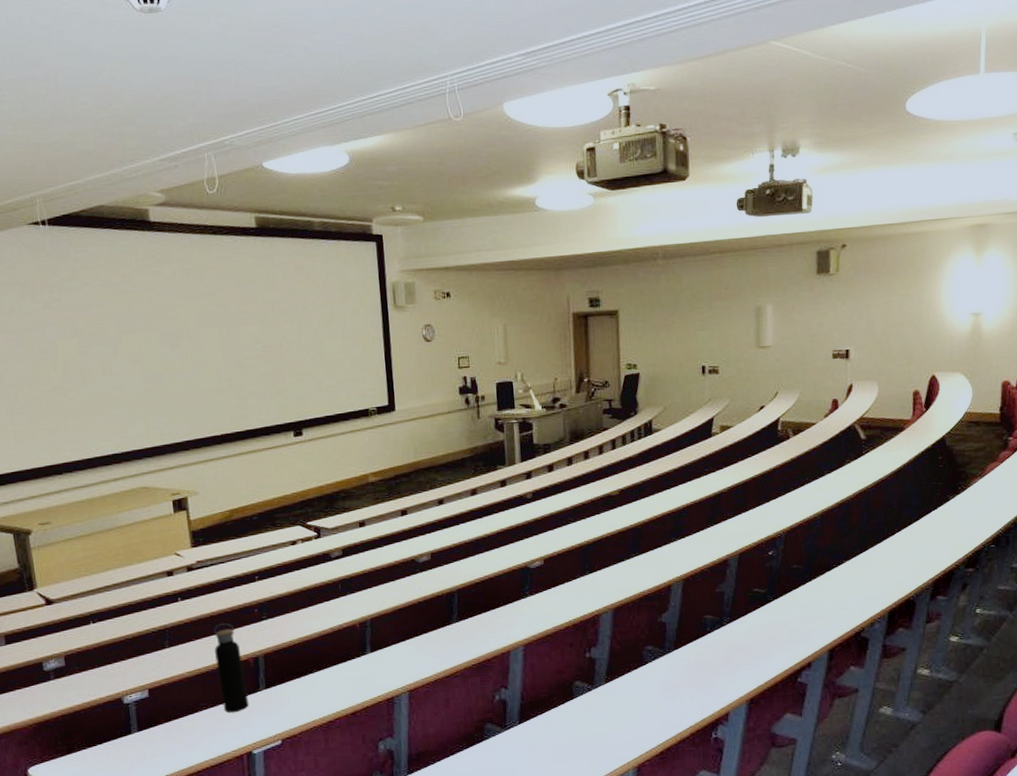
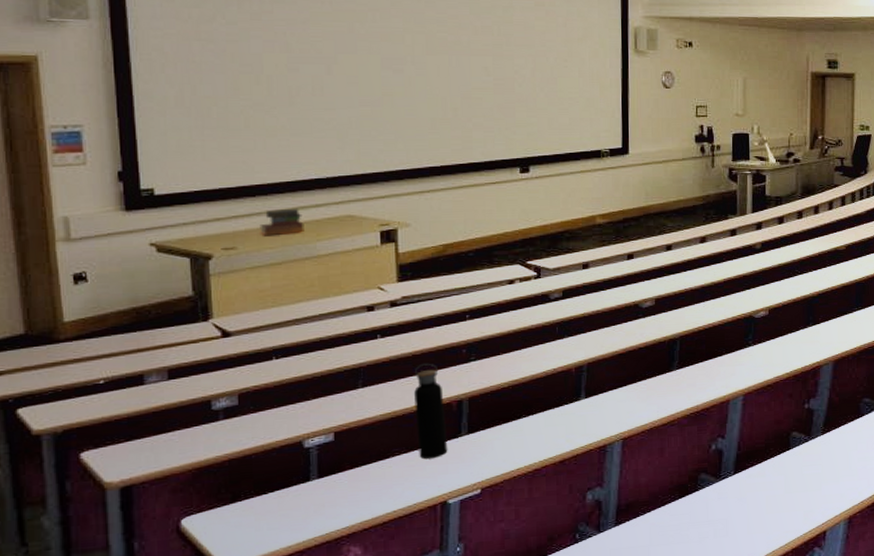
books: none [68,483,107,511] -> present [259,208,304,236]

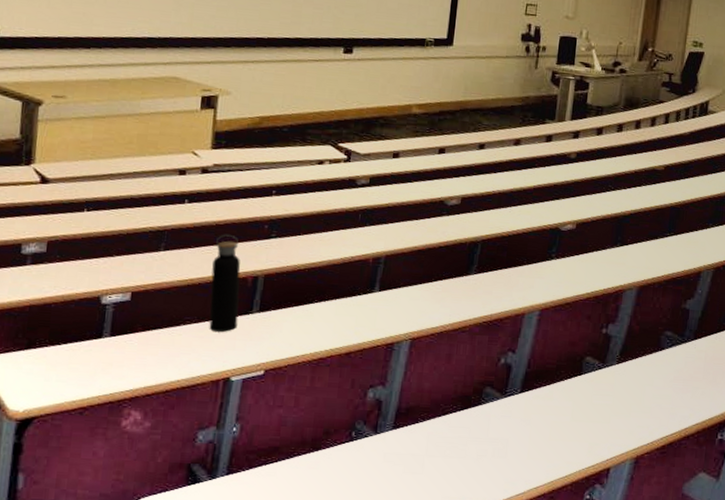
books: present [259,208,304,236] -> none [90,63,132,89]

